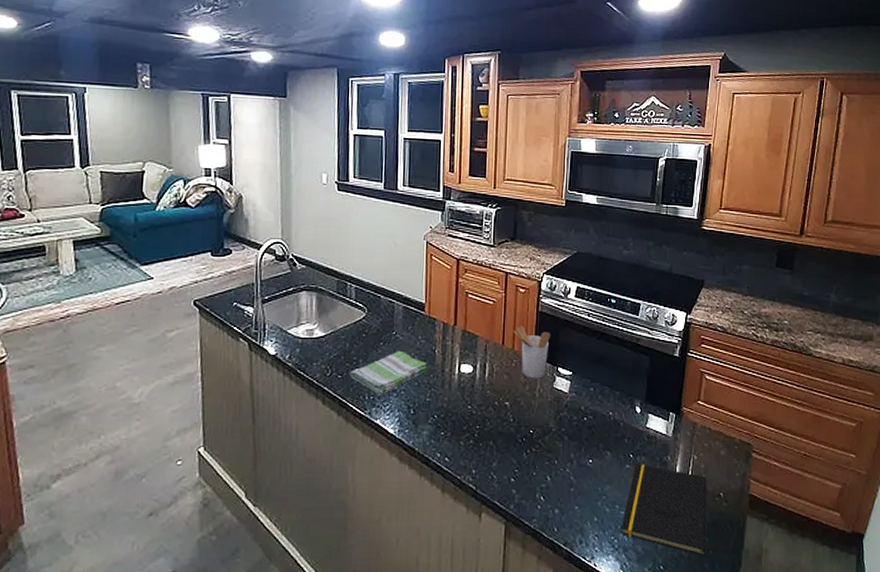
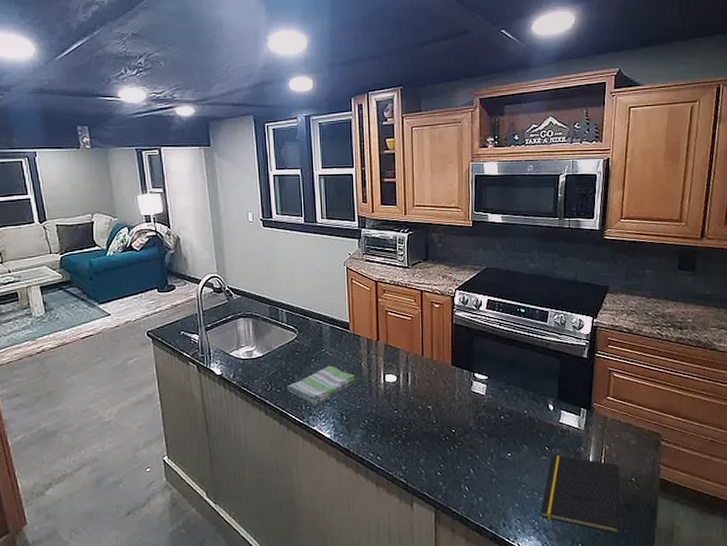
utensil holder: present [514,326,551,379] -> none [431,338,466,384]

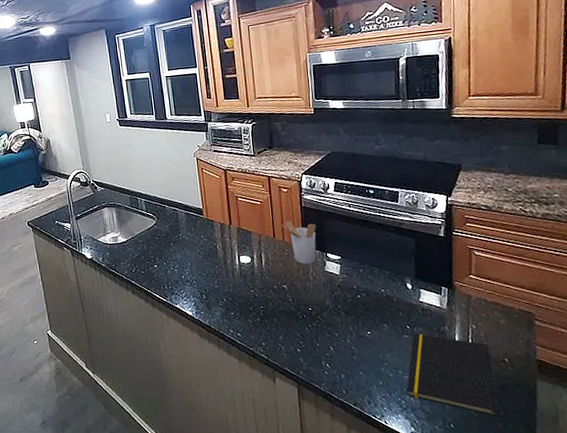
dish towel: present [287,365,356,405] -> none [150,248,213,285]
utensil holder: none [431,338,466,384] -> present [282,220,317,265]

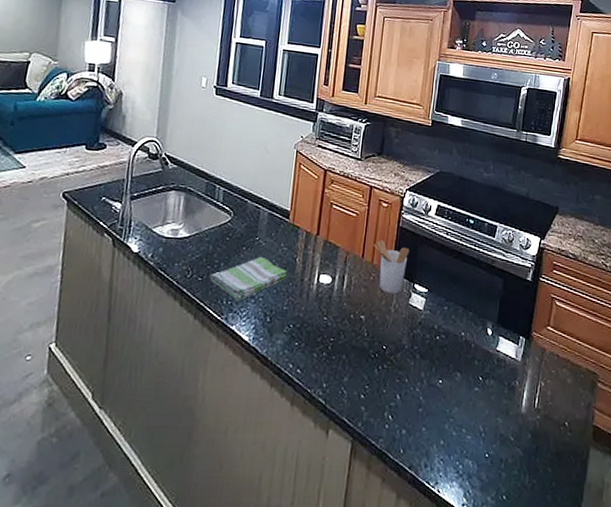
dish towel: none [150,248,213,285] -> present [210,256,288,301]
notepad: present [406,334,497,417] -> none [466,387,553,488]

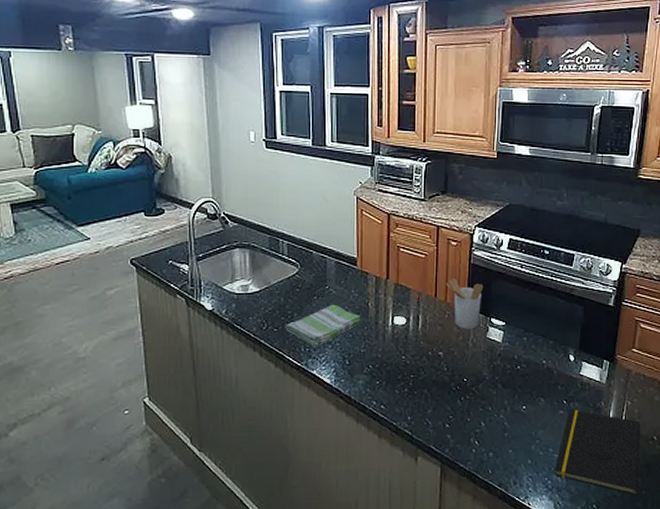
notepad: none [466,387,553,488] -> present [554,409,641,496]

